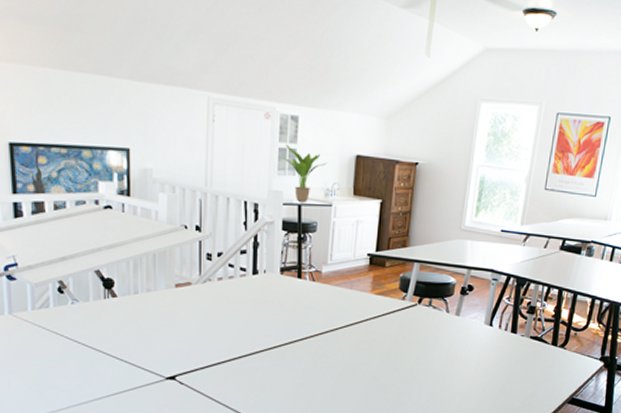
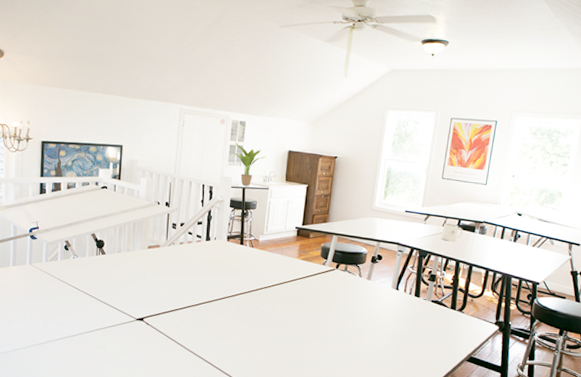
mug: none [542,243,568,266] -> present [441,223,463,242]

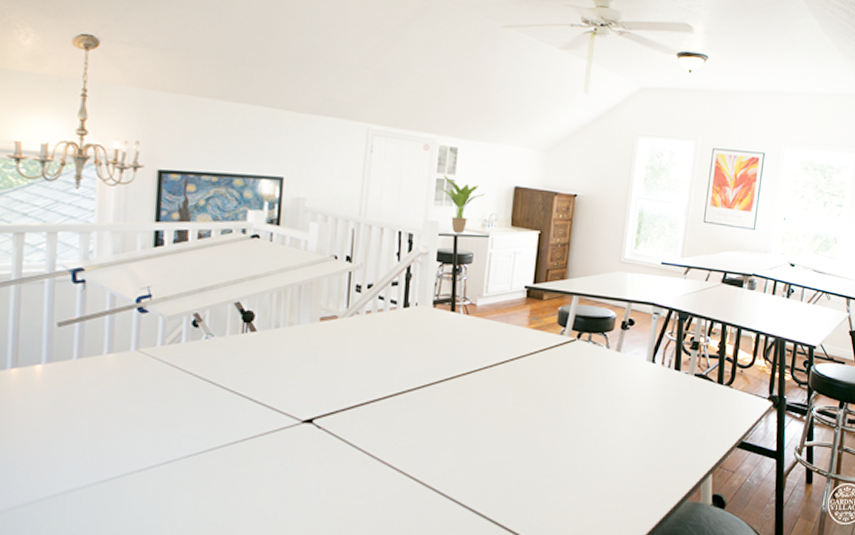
mug: present [441,223,463,242] -> none [704,276,730,300]

